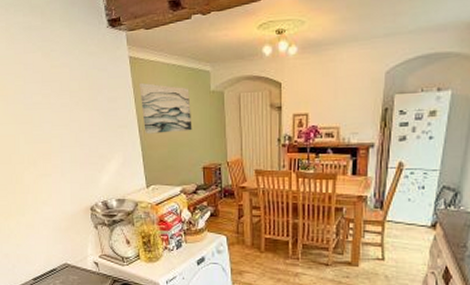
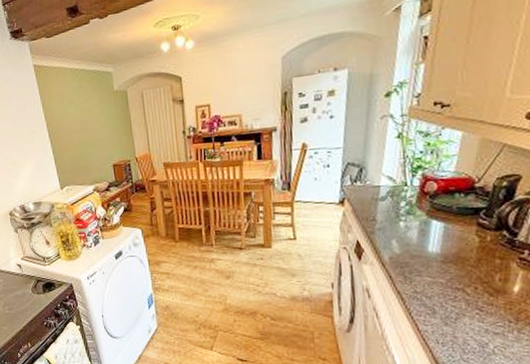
wall art: present [139,82,192,134] -> none [45,88,100,138]

